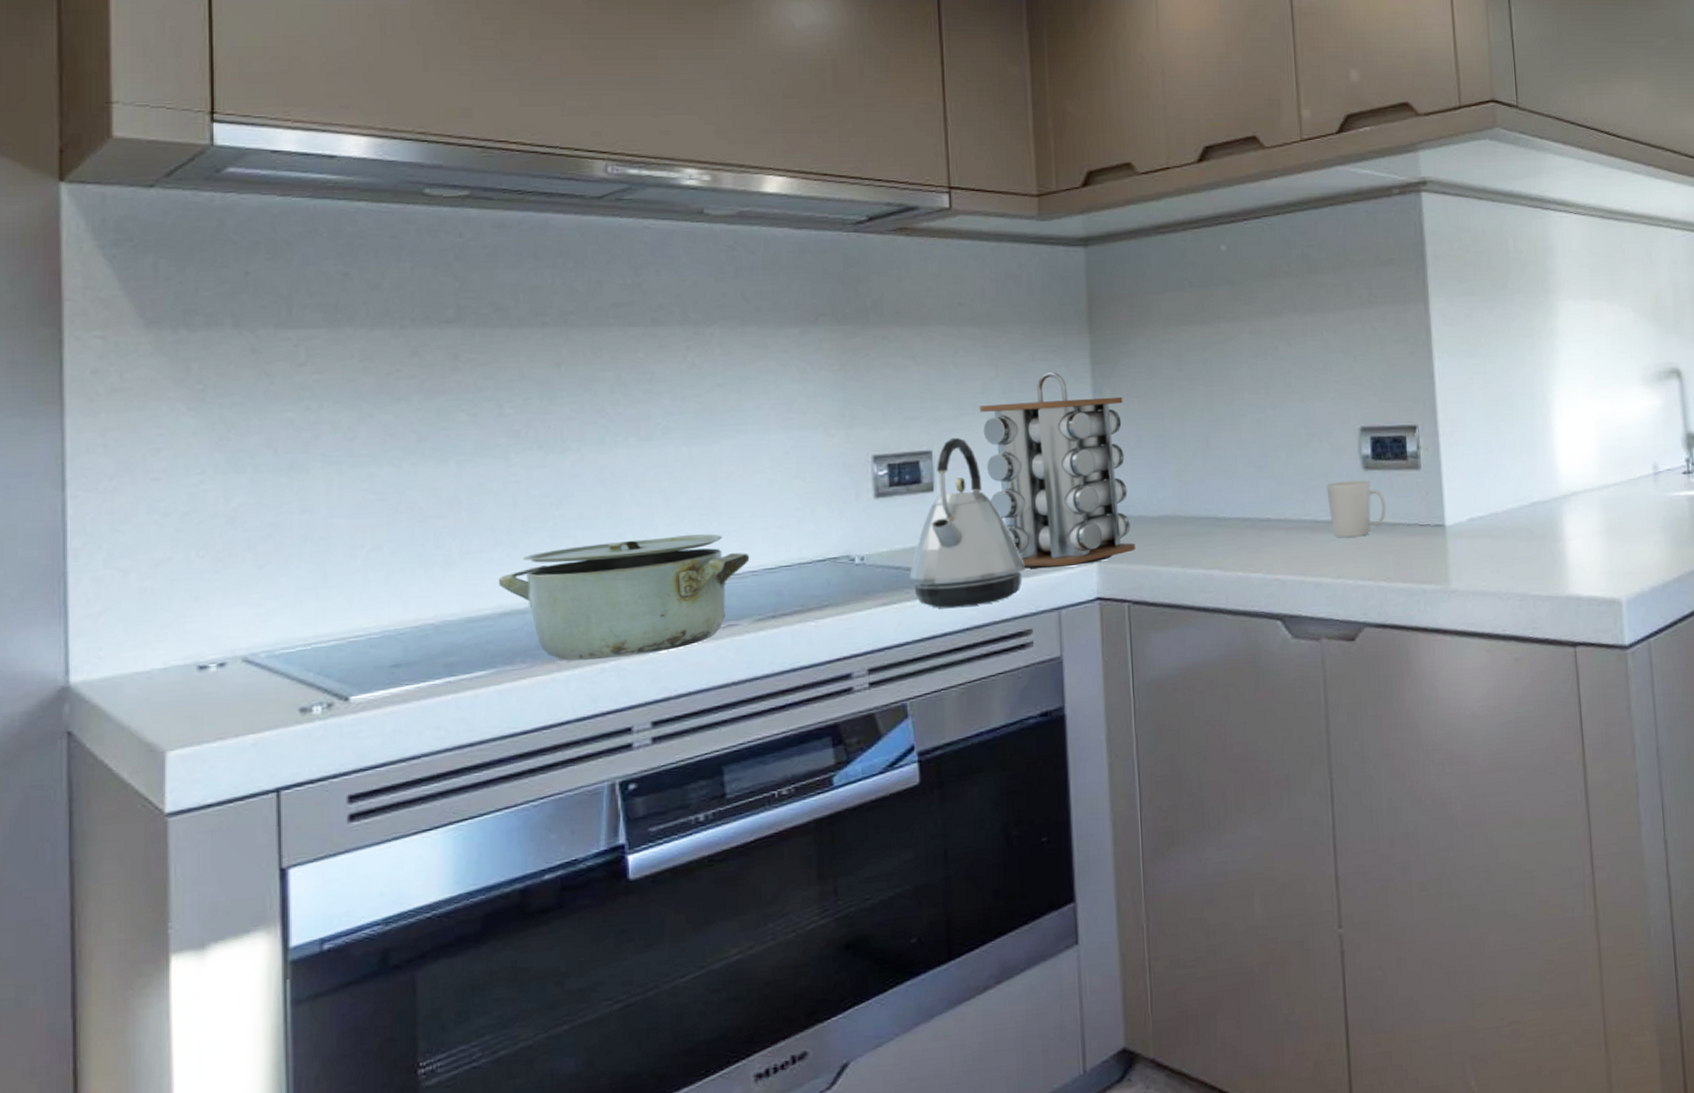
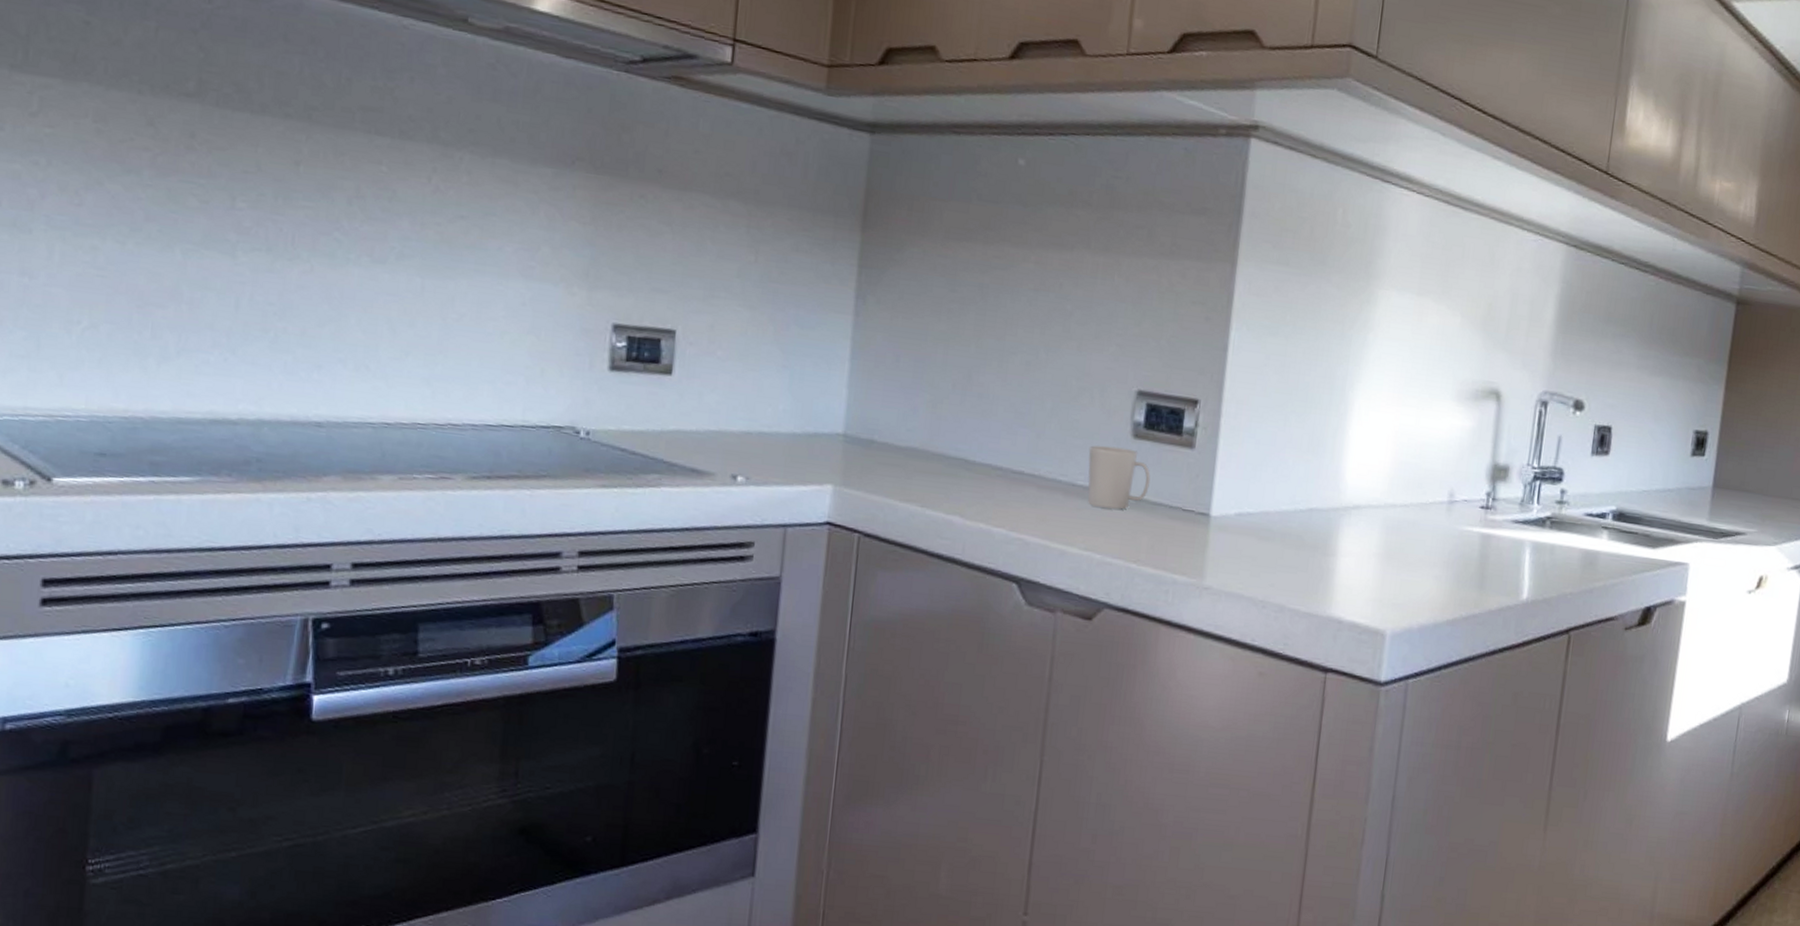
saucepan: present [498,534,750,662] -> none [212,363,472,492]
kettle: present [909,437,1025,608] -> none [634,320,756,506]
spice rack: present [979,371,1135,569] -> none [730,266,887,484]

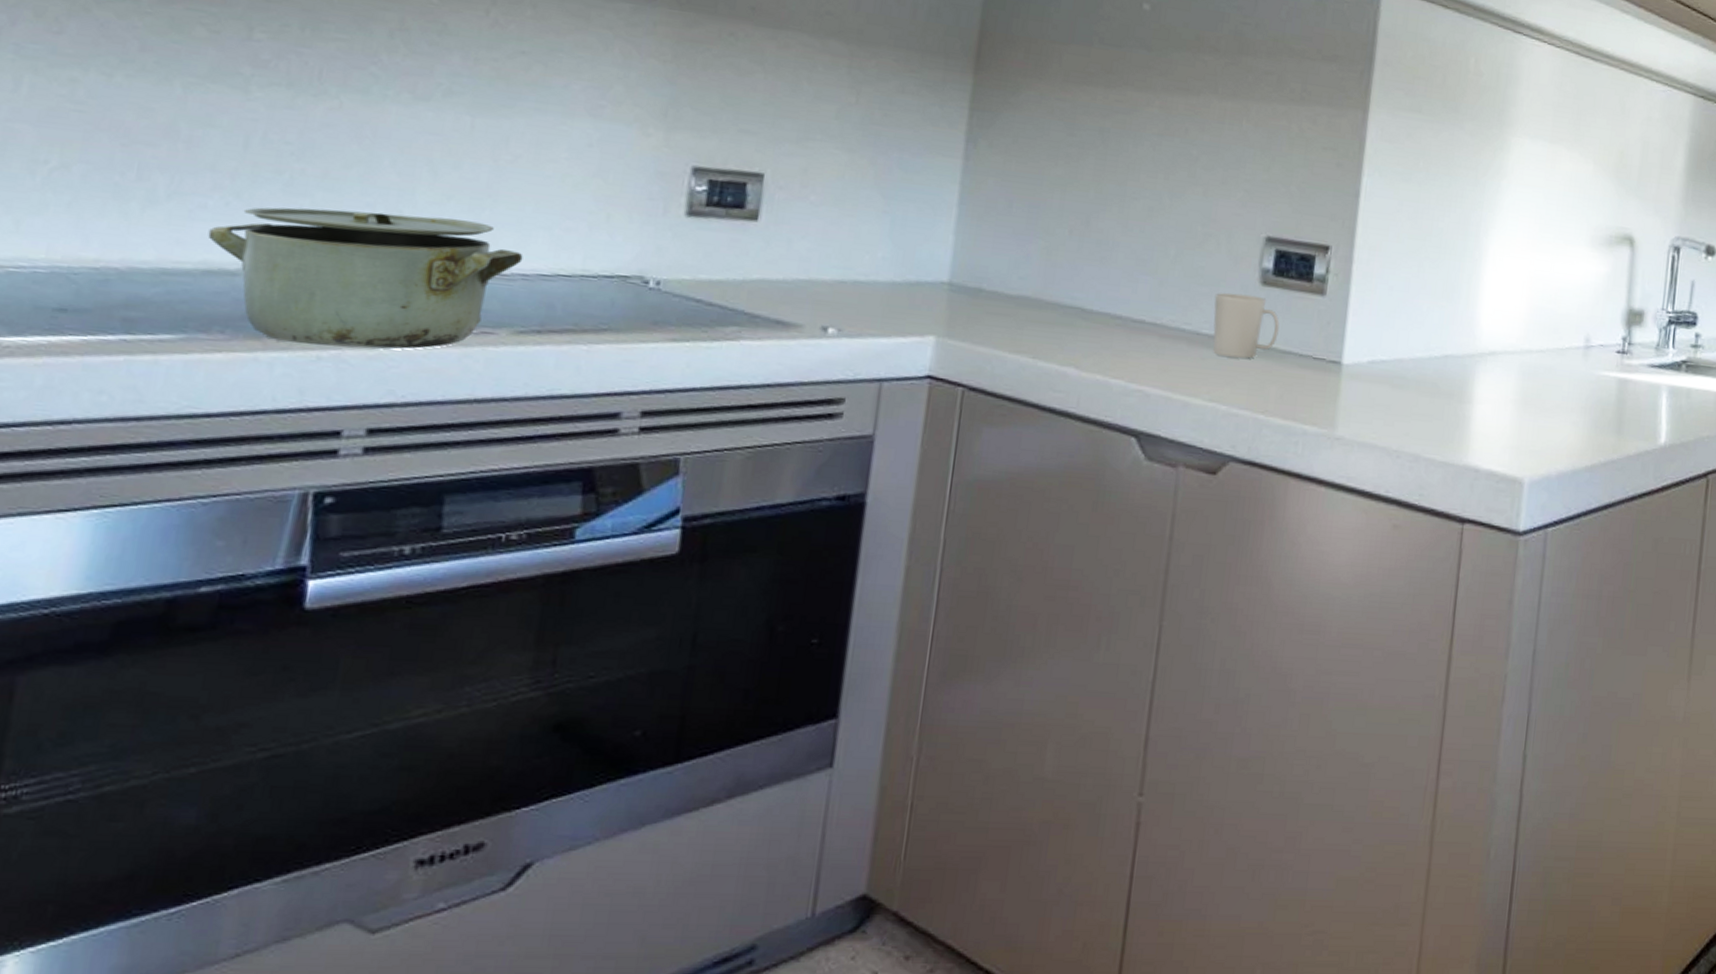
saucepan: none [212,363,472,492] -> present [208,207,523,350]

